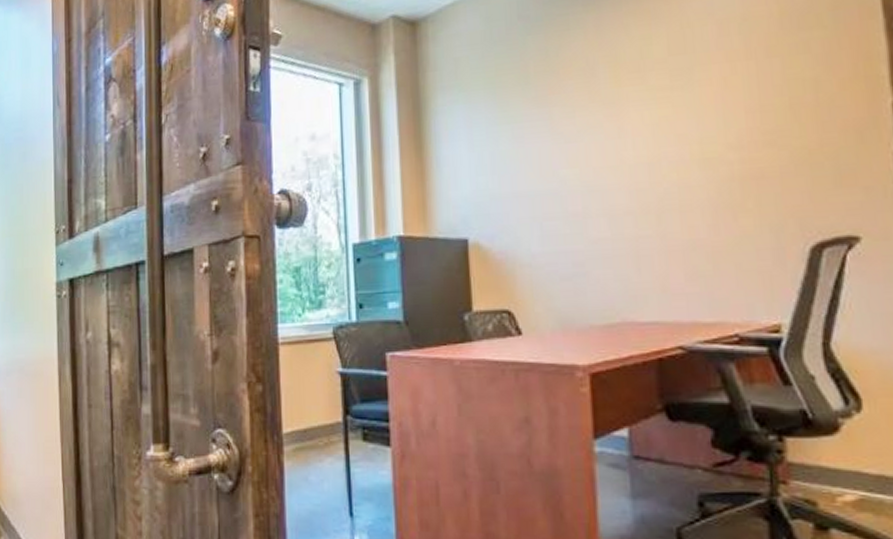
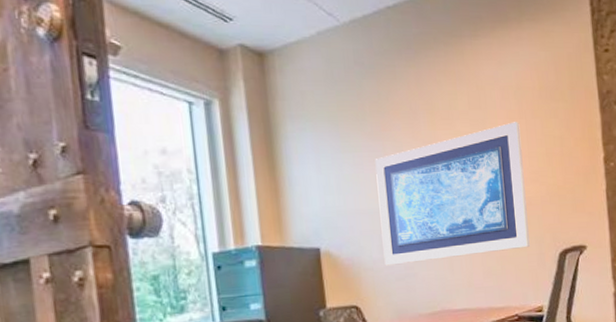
wall art: none [539,65,760,262] -> present [375,122,530,266]

